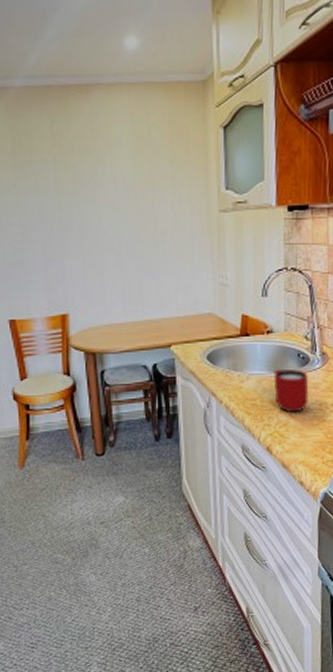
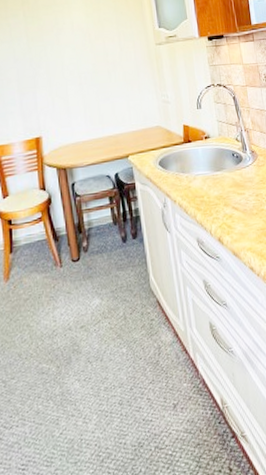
mug: present [273,369,309,413] -> none [215,167,247,205]

